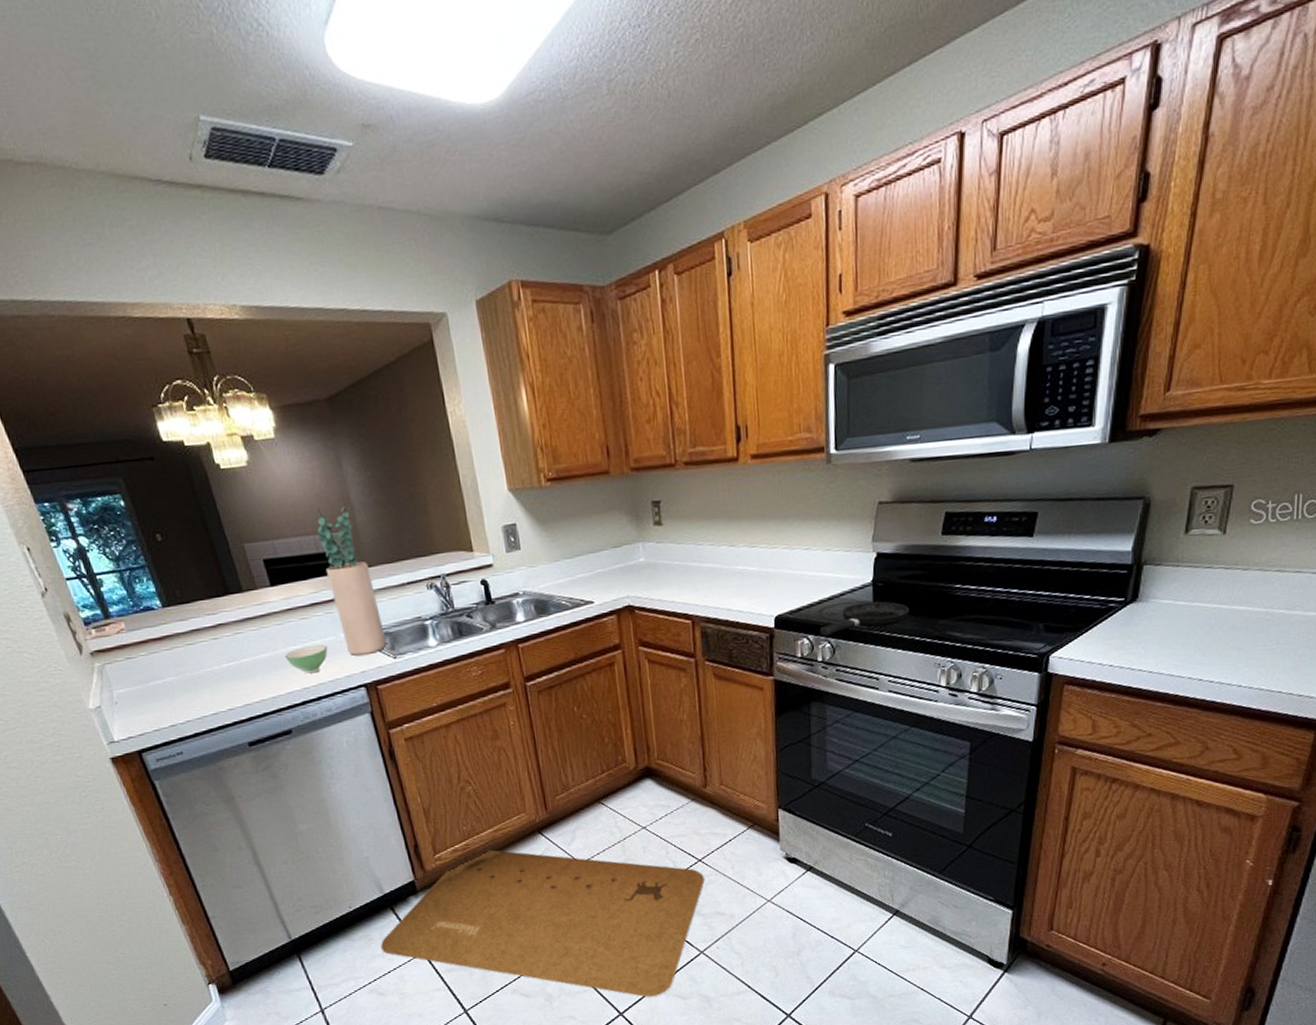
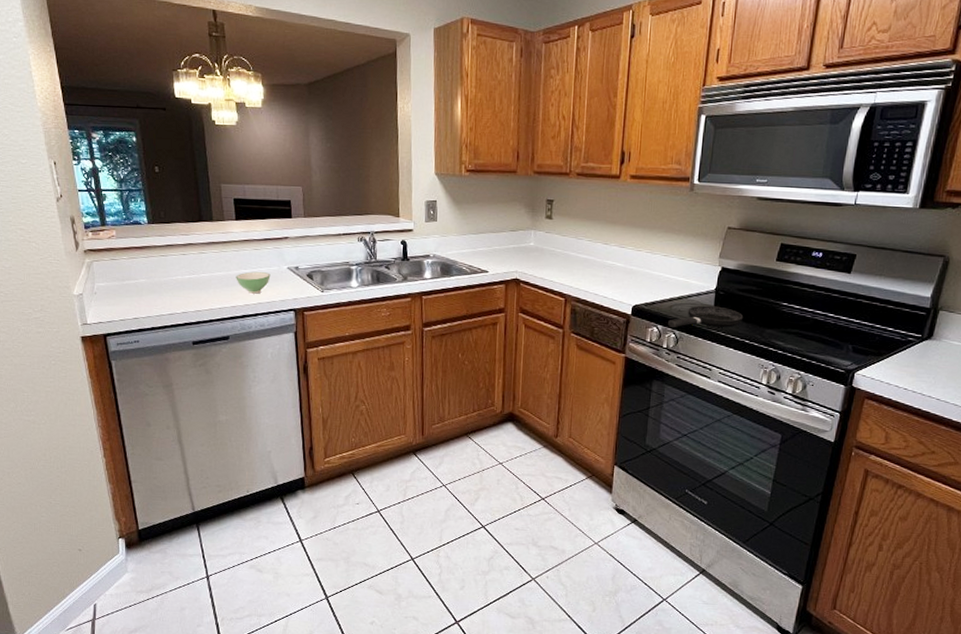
vase: present [317,498,387,656] -> none [280,161,318,285]
doormat: present [380,849,705,998] -> none [266,461,545,612]

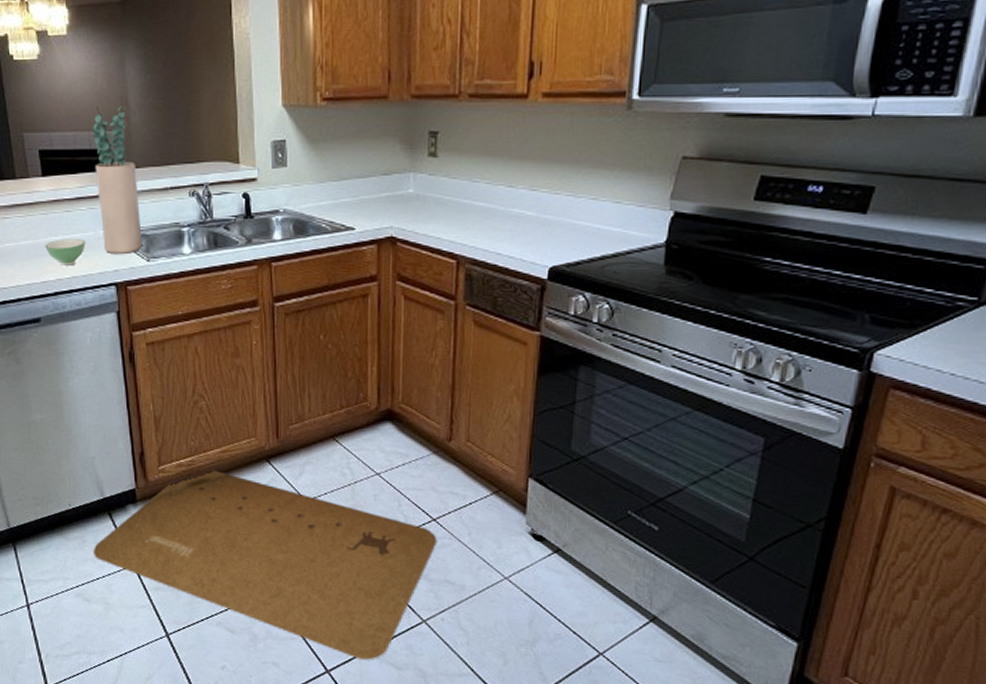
doormat: none [266,461,545,612] -> present [93,469,437,660]
vase: none [280,161,318,285] -> present [92,98,142,254]
frying pan: present [667,305,744,329] -> none [597,264,707,297]

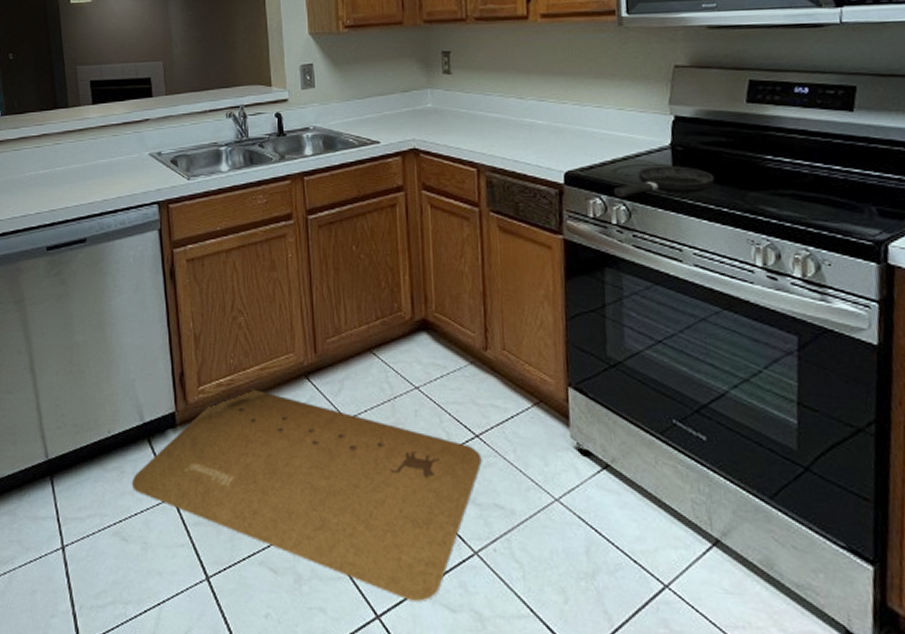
bowl: present [45,239,86,266] -> none [93,161,131,187]
vase: present [92,98,142,254] -> none [139,33,183,173]
frying pan: none [597,264,707,297] -> present [612,166,715,198]

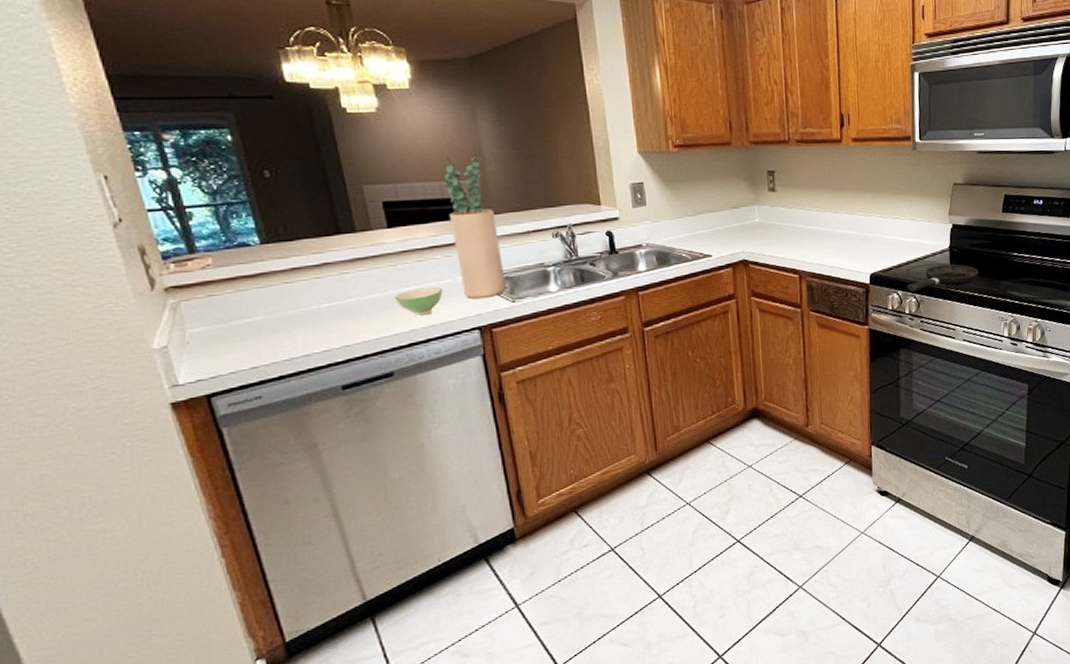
bowl: none [93,161,131,187] -> present [395,287,443,316]
doormat: present [131,388,482,602] -> none [469,492,805,637]
vase: none [139,33,183,173] -> present [444,149,506,299]

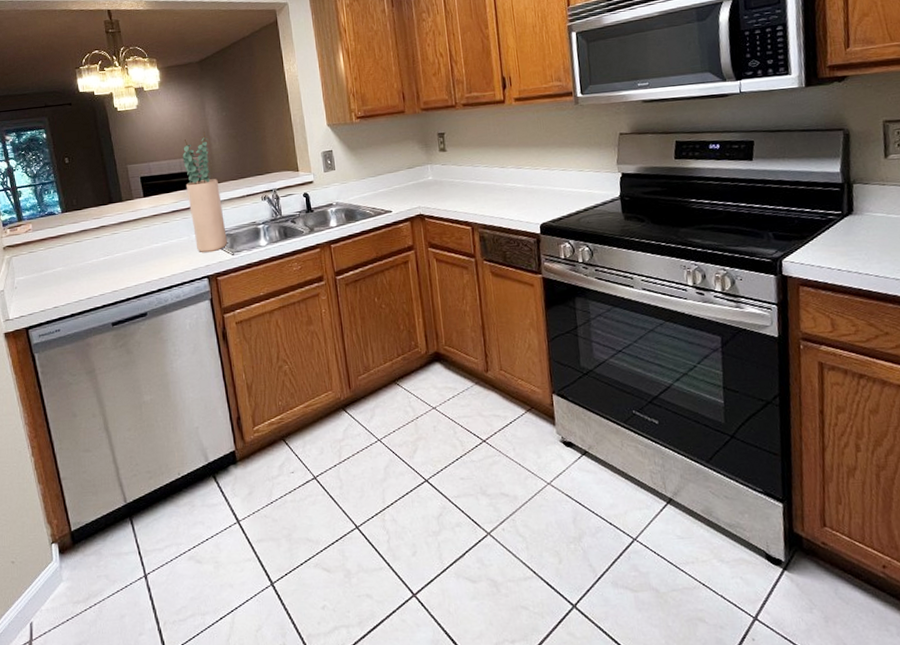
bowl: present [395,287,443,316] -> none [148,243,182,267]
frying pan: present [906,264,979,293] -> none [578,212,654,242]

